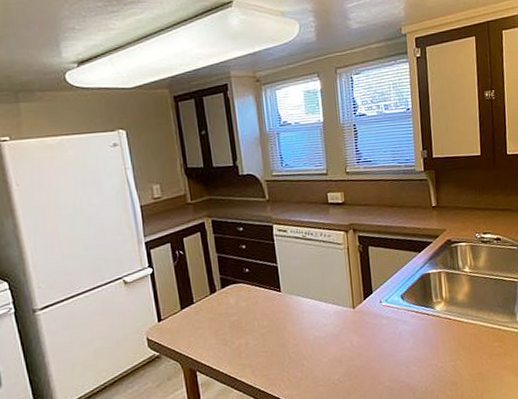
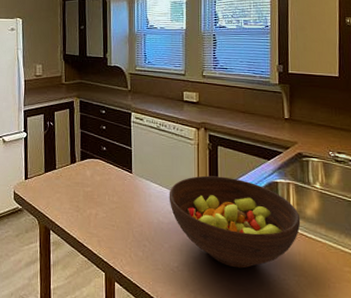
fruit bowl: none [322,277,454,367] -> present [169,175,301,269]

